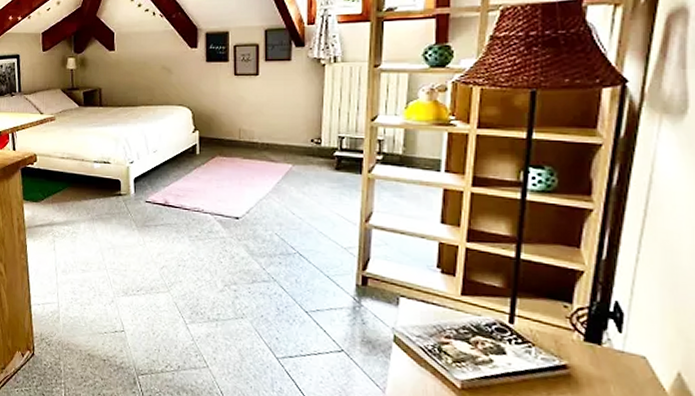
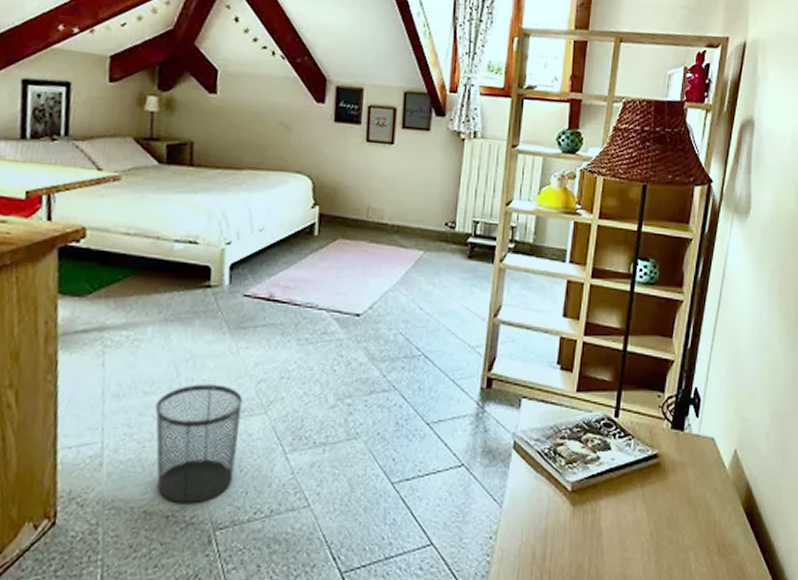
waste bin: none [90,266,151,354] -> present [155,384,243,505]

